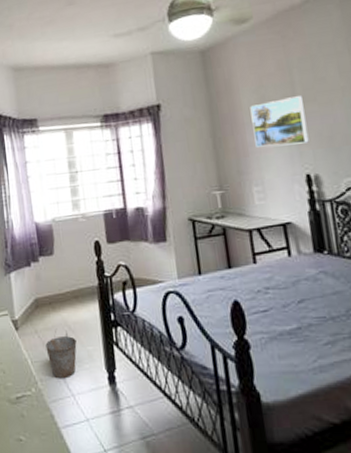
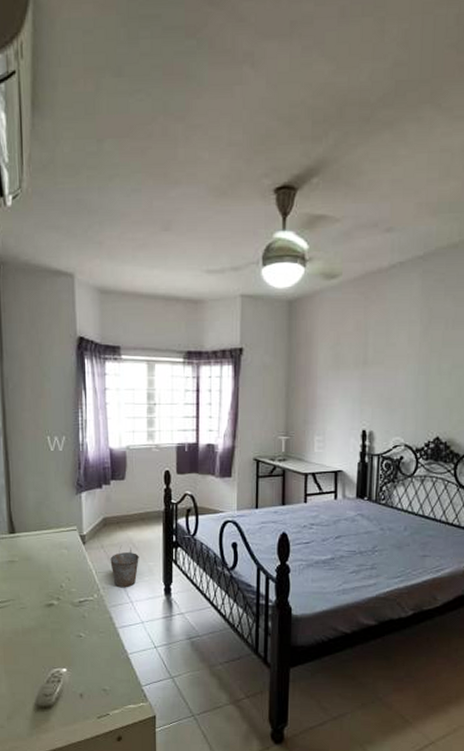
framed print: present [250,96,309,147] -> none [324,358,372,402]

